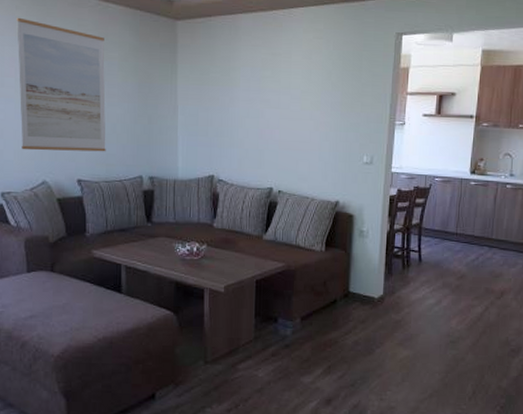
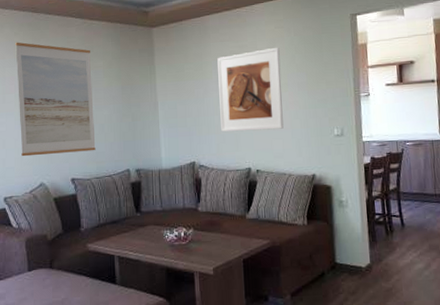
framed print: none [245,60,316,150] -> present [217,47,284,132]

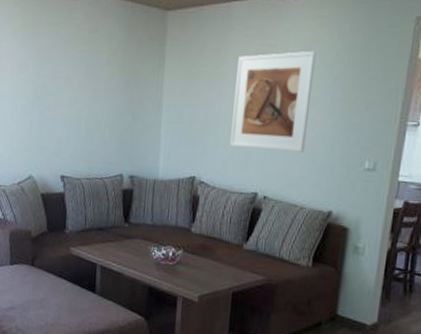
wall art: present [15,42,96,157] -> none [12,13,95,149]

